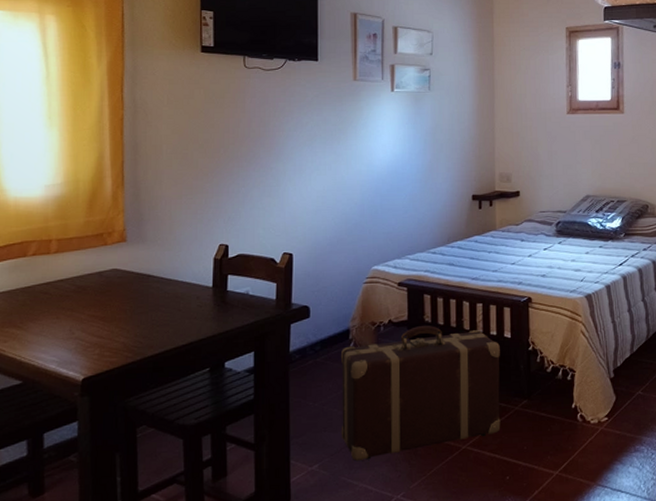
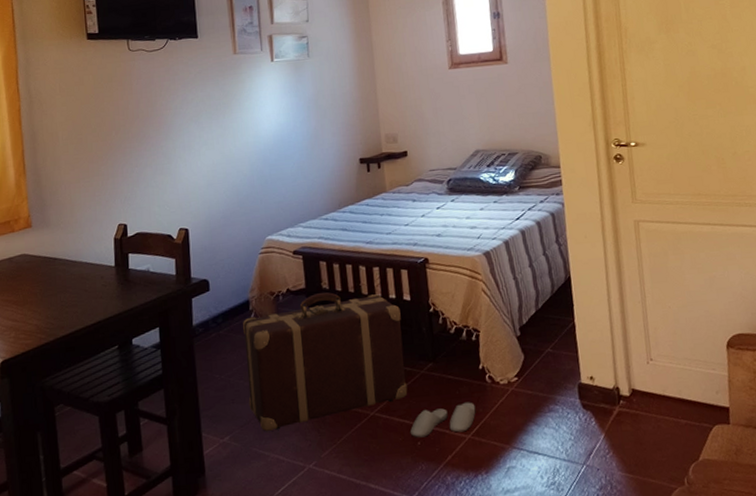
slippers: none [499,439,565,473] -> present [410,402,476,438]

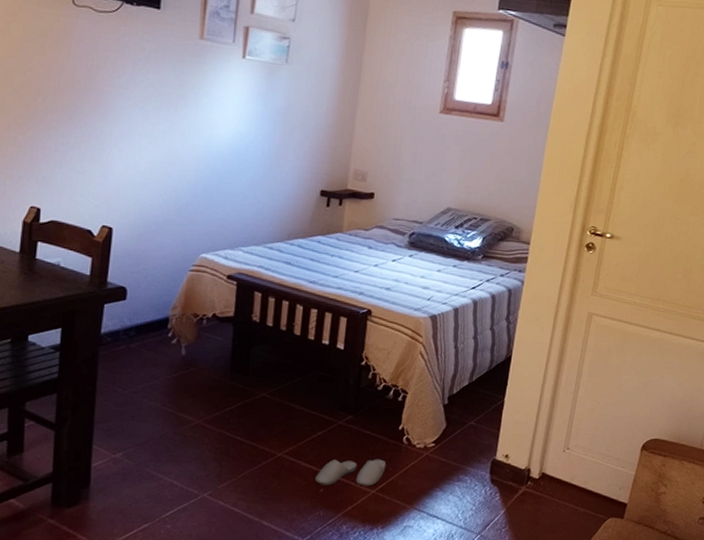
suitcase: present [242,292,408,432] -> none [149,324,331,455]

